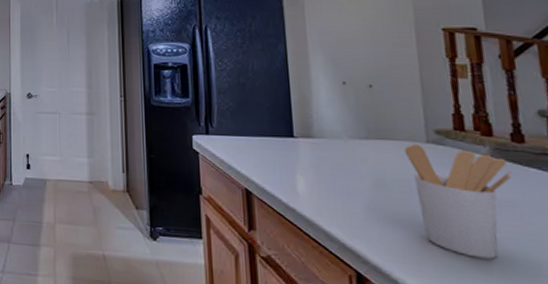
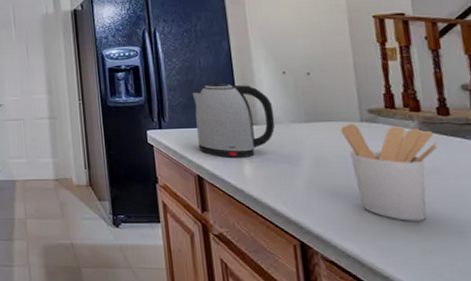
kettle: none [243,88,333,173] -> present [192,82,275,158]

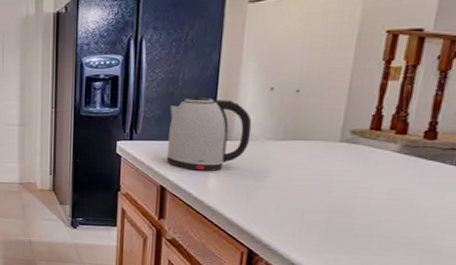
utensil holder: present [340,124,438,221] -> none [316,143,413,237]

